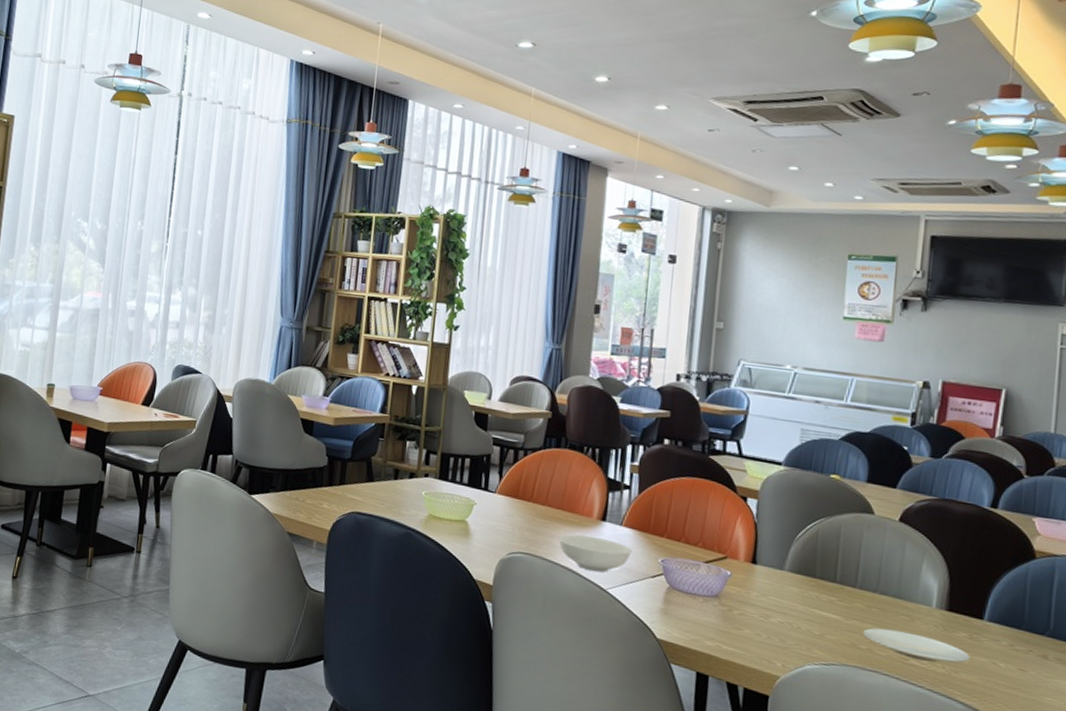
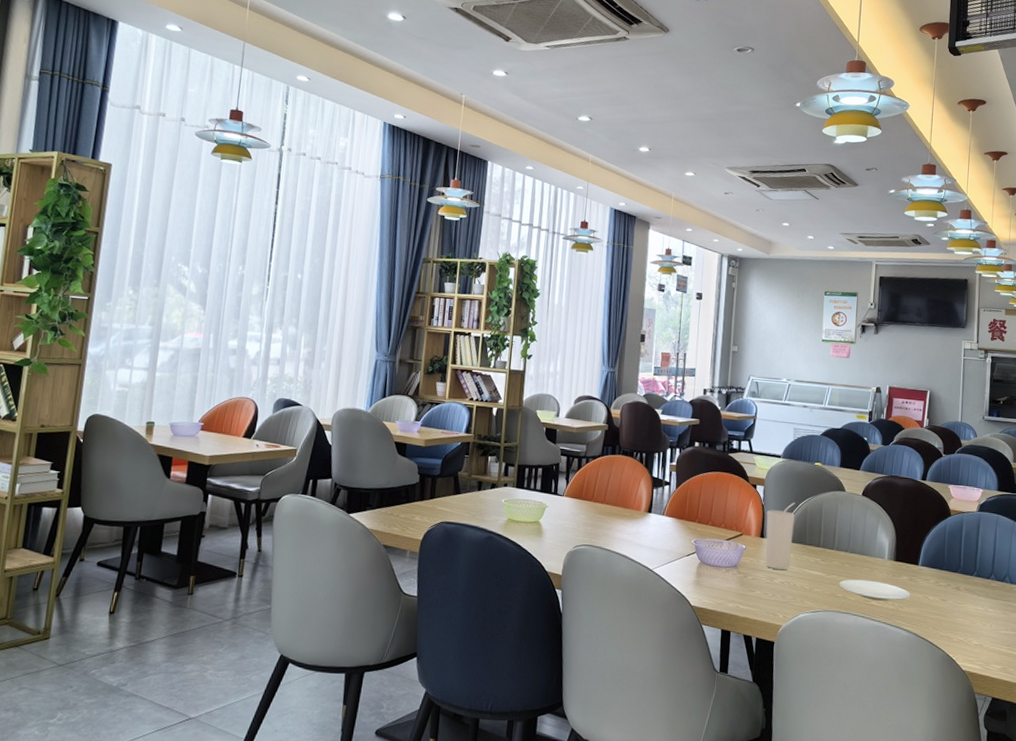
bowl: present [558,534,632,572] -> none [614,525,672,555]
cup: none [758,523,802,607] -> present [765,502,795,570]

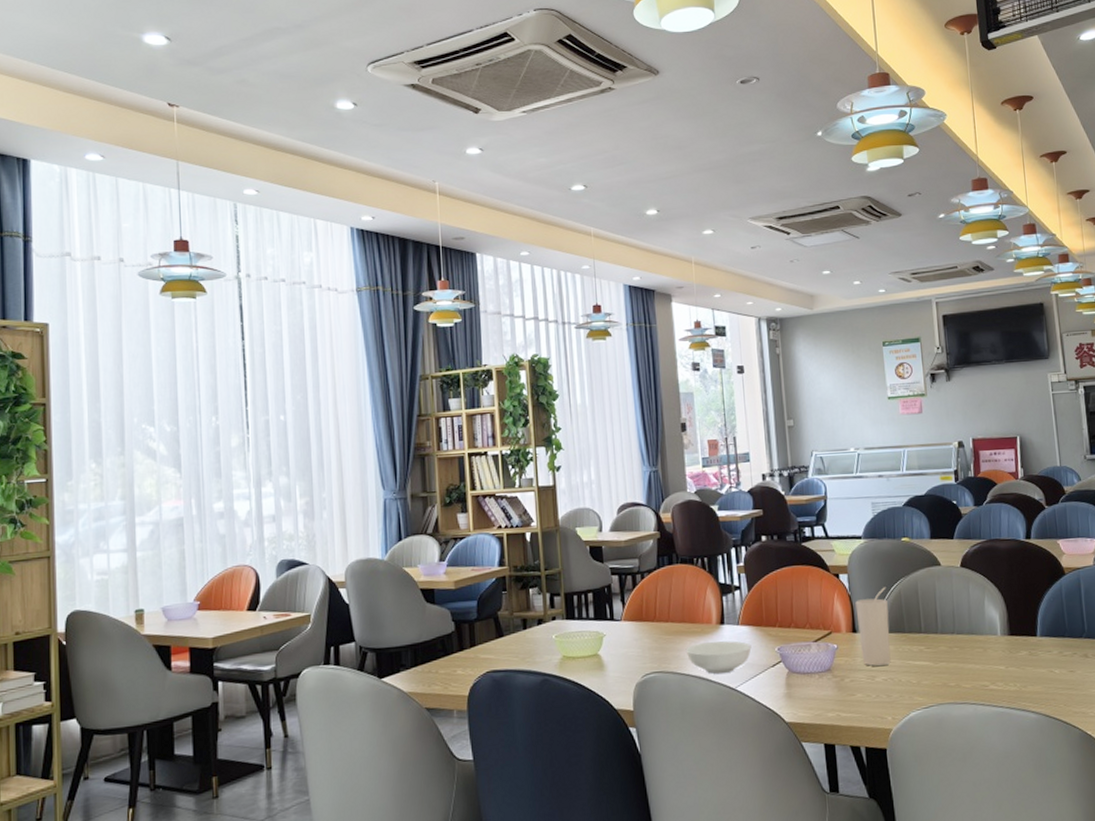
bowl: none [614,525,672,555] -> present [685,641,752,674]
plate: present [839,579,910,601] -> none [950,661,1033,684]

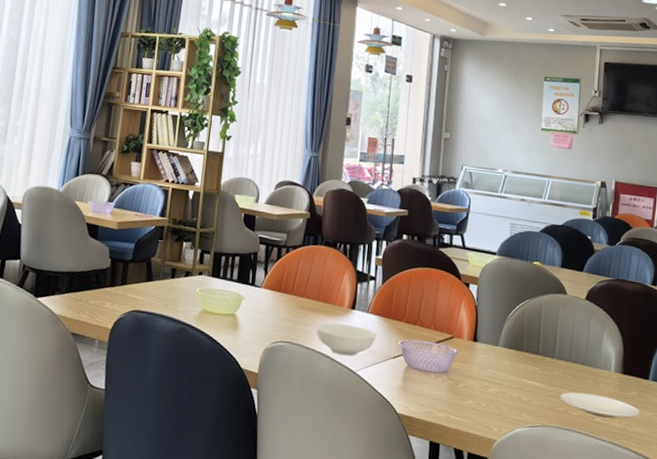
cup: present [855,587,891,666] -> none [478,304,512,378]
plate: none [950,661,1033,684] -> present [560,392,640,419]

